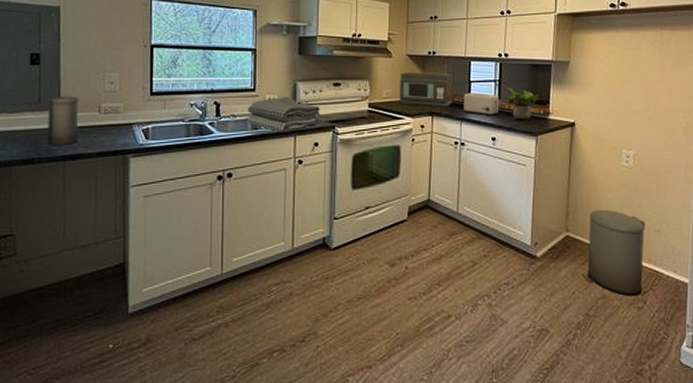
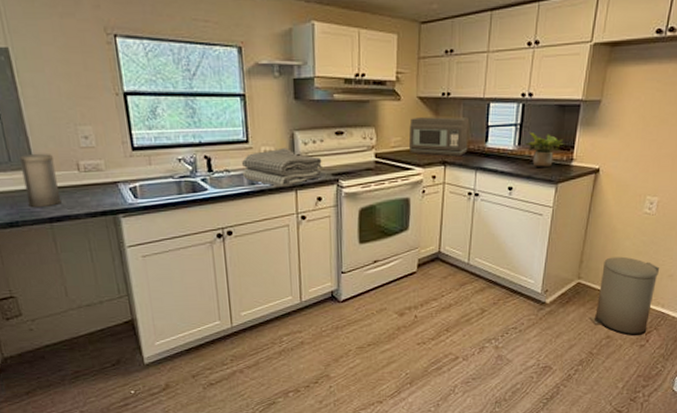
toaster: present [463,93,499,116] -> none [479,138,519,164]

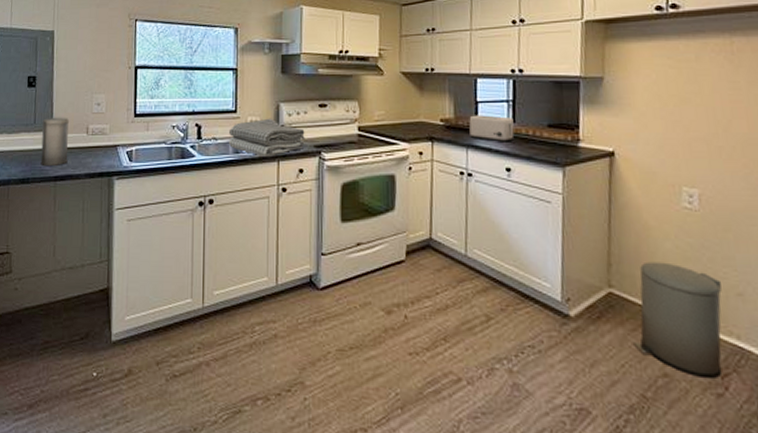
microwave: present [409,117,469,156] -> none [393,92,457,132]
toaster: none [479,138,519,164] -> present [469,115,514,142]
potted plant: present [525,131,565,168] -> none [520,108,568,149]

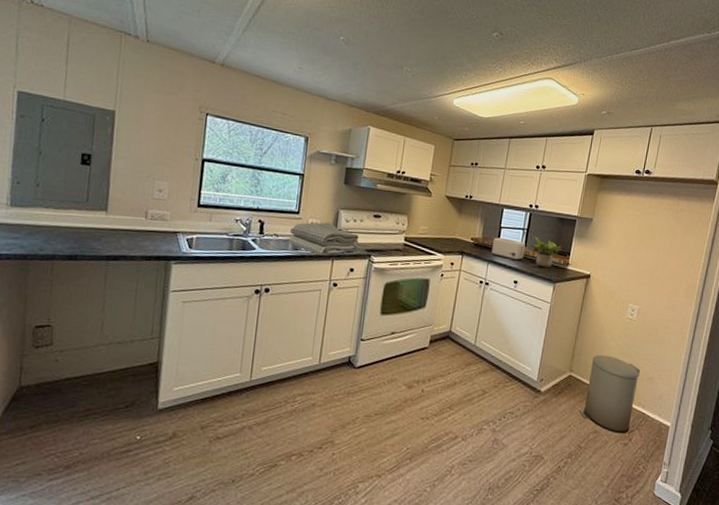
canister: present [40,117,69,167] -> none [91,197,127,246]
potted plant: none [520,108,568,149] -> present [530,236,563,269]

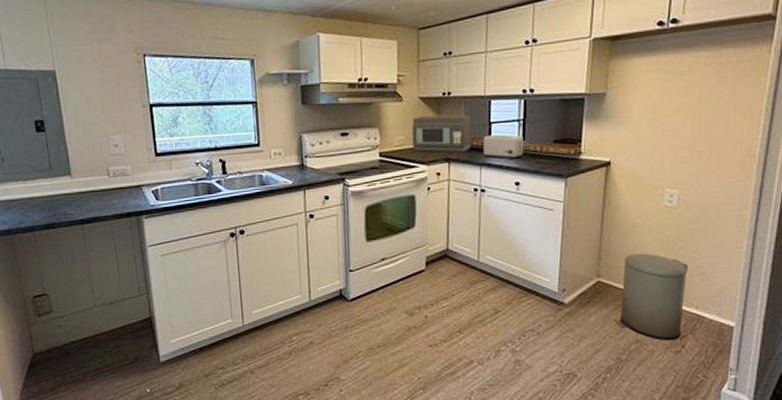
towel: present [288,222,359,256] -> none [253,149,329,187]
microwave: none [434,212,485,249] -> present [412,115,472,153]
potted plant: present [530,236,563,269] -> none [529,126,572,162]

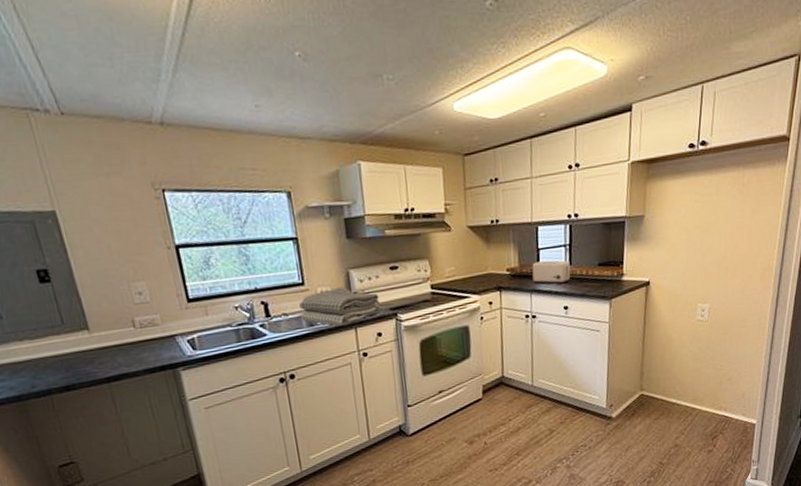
towel: none [253,149,329,187] -> present [299,286,380,327]
microwave: present [412,115,472,153] -> none [462,242,521,282]
pedal bin: present [613,253,688,340] -> none [655,364,718,442]

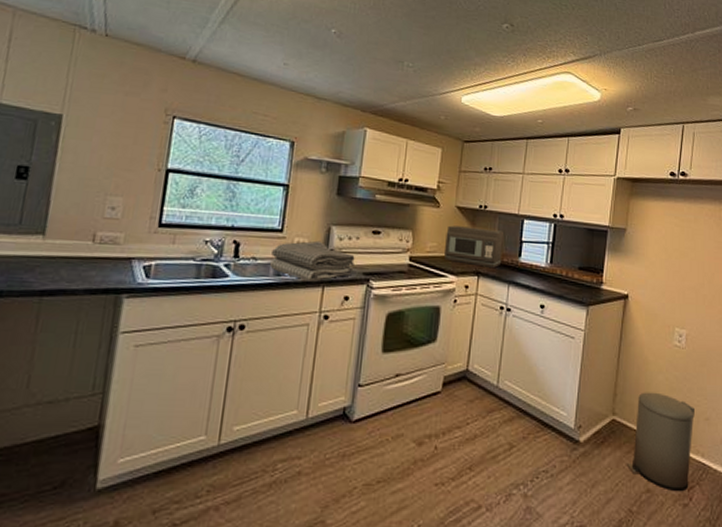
microwave: none [462,242,521,282] -> present [444,225,503,268]
toaster: present [532,260,571,285] -> none [512,253,551,281]
pedal bin: none [655,364,718,442] -> present [626,392,695,491]

